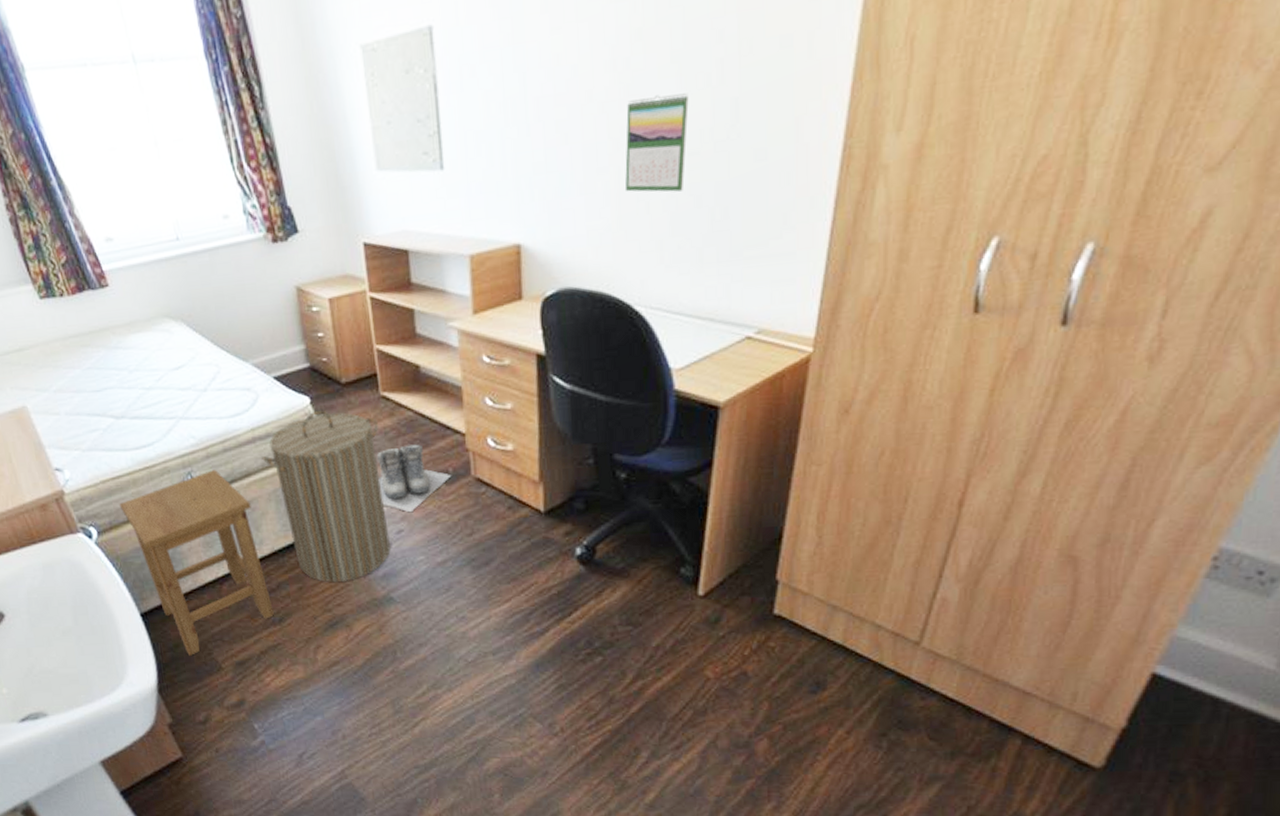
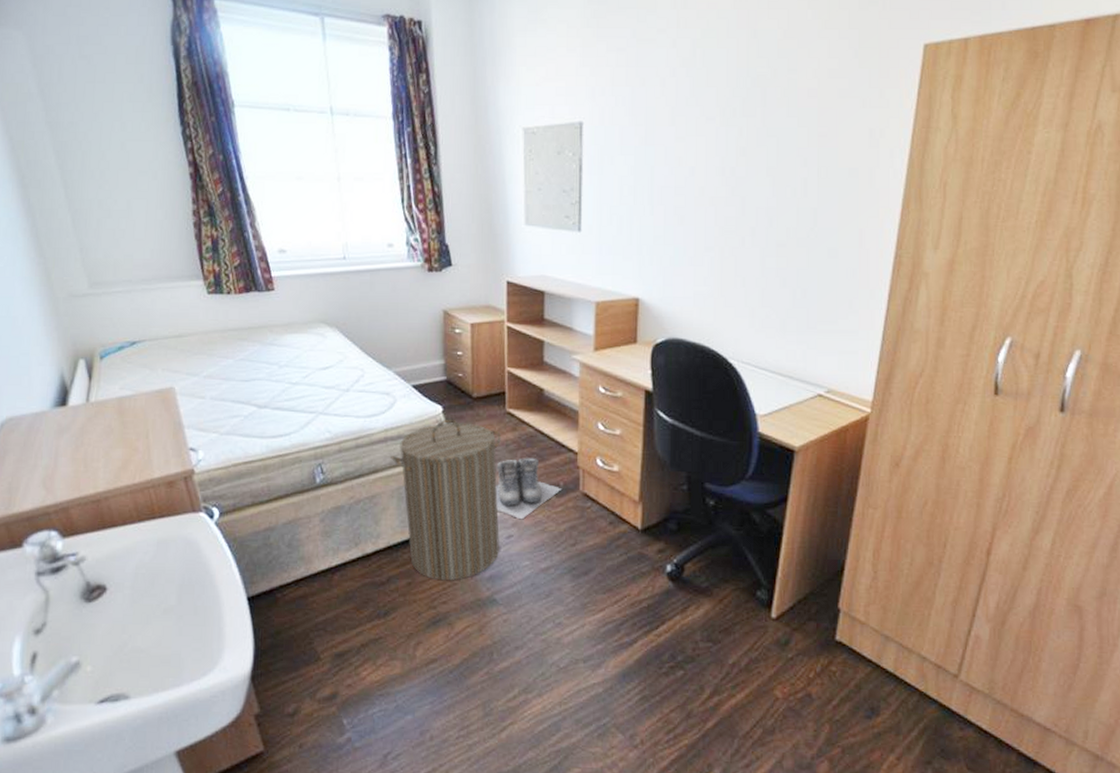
stool: present [119,469,274,656] -> none [246,463,380,644]
calendar: present [624,93,689,192] -> none [726,198,779,273]

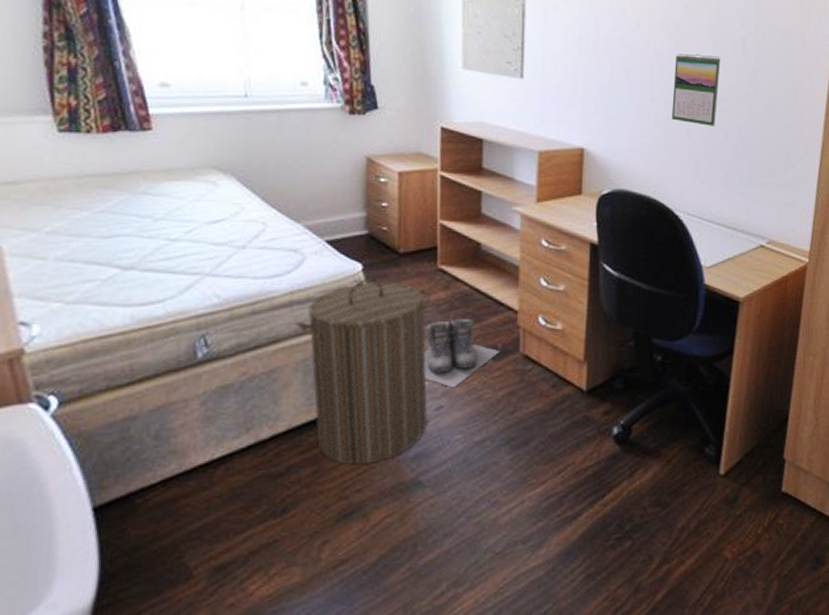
calendar: none [726,198,779,273] -> present [671,54,721,126]

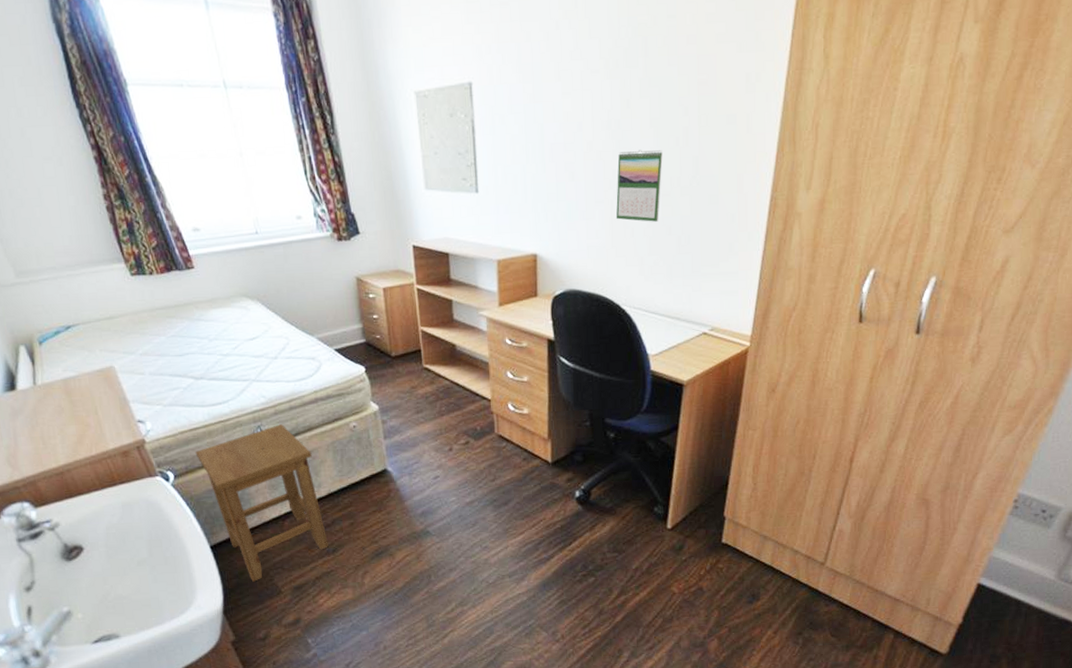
stool: none [99,332,277,561] -> present [195,423,329,582]
laundry hamper: present [296,278,431,464] -> none [322,377,429,519]
boots: present [423,318,501,387] -> none [418,407,480,461]

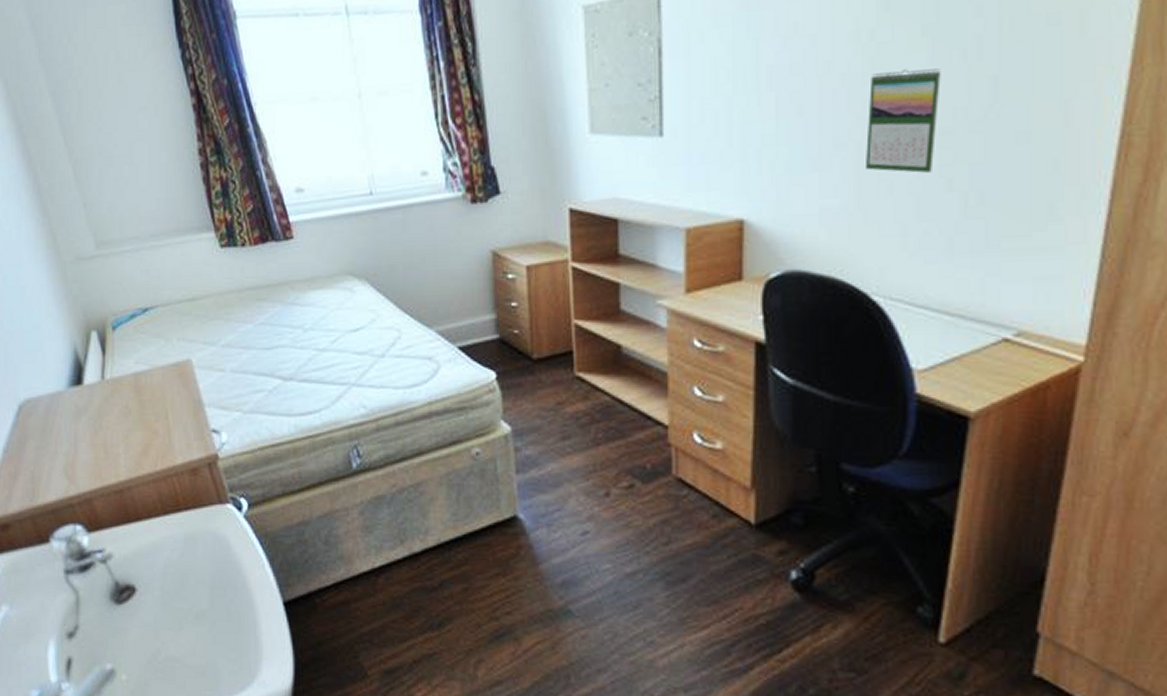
stool: present [195,423,329,582] -> none [275,444,433,657]

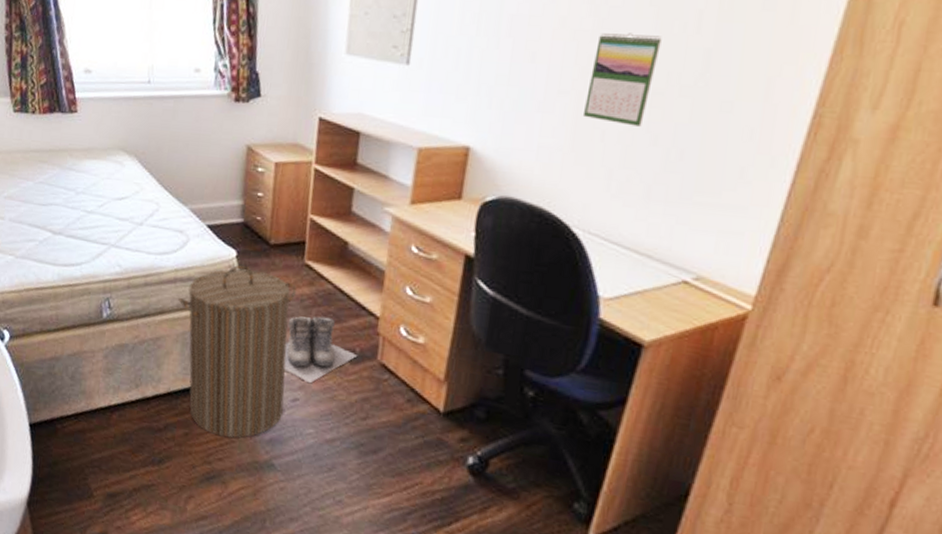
laundry hamper: none [437,387,574,586] -> present [178,264,297,438]
boots: none [565,434,650,511] -> present [283,316,358,383]

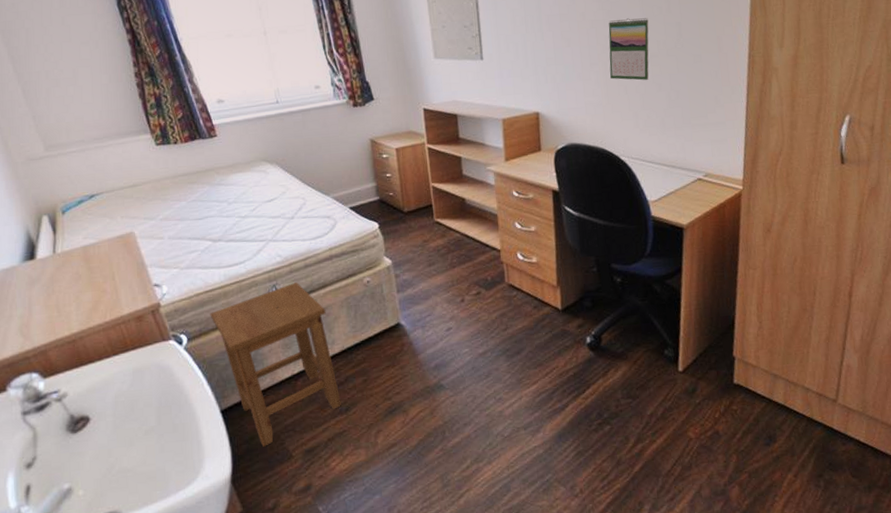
stool: none [36,300,158,476] -> present [210,282,341,447]
laundry hamper: present [178,264,297,438] -> none [337,233,442,374]
boots: present [283,316,358,383] -> none [431,259,491,313]

